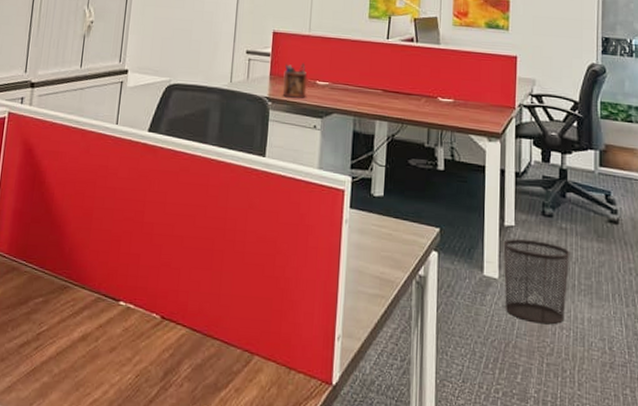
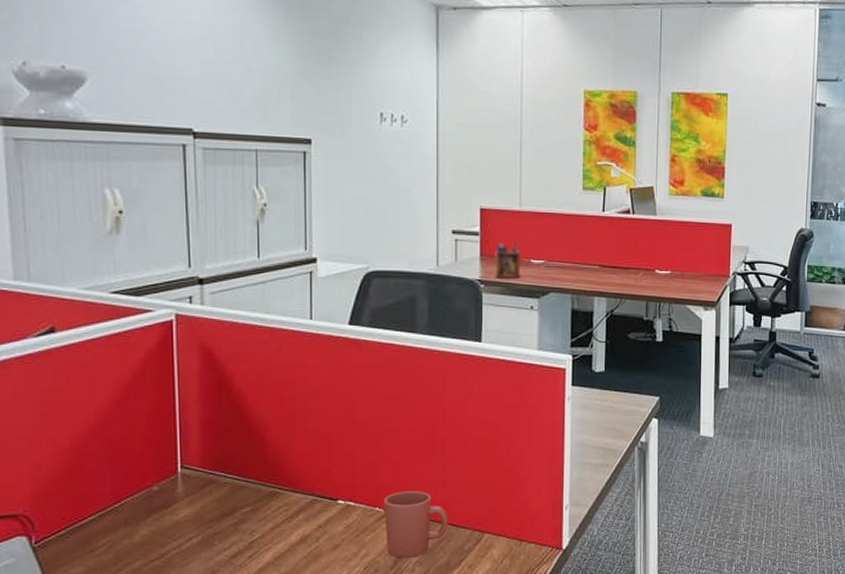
mug: none [159,299,220,372] -> present [384,491,448,558]
waste bin: present [503,239,571,325] -> none [718,400,777,472]

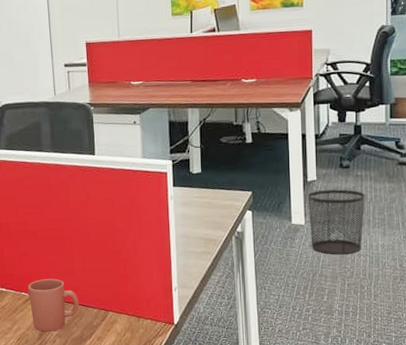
desk organizer: present [495,241,521,279] -> none [101,67,124,100]
waste bin: none [718,400,777,472] -> present [307,189,366,255]

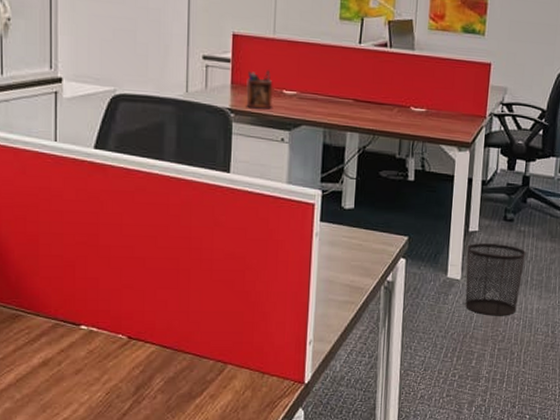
mug: present [28,278,79,332] -> none [127,319,191,385]
desk organizer: none [101,67,124,100] -> present [246,70,273,109]

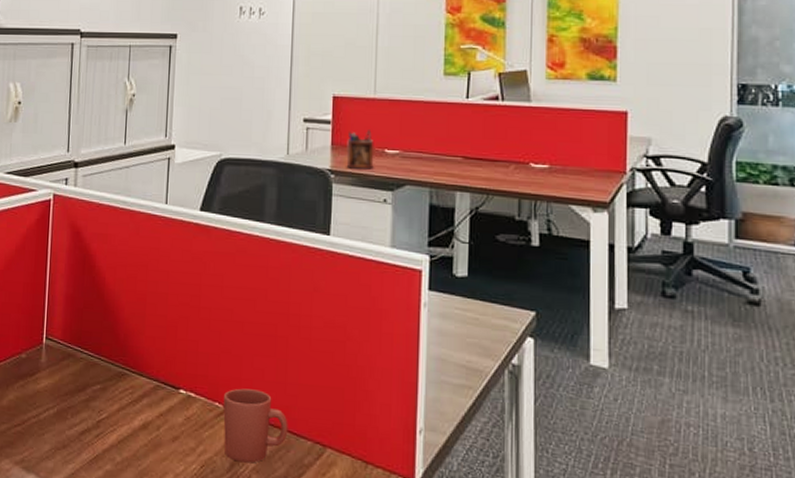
mug: none [127,319,191,385] -> present [223,388,288,463]
waste bin: present [465,243,527,316] -> none [614,323,699,421]

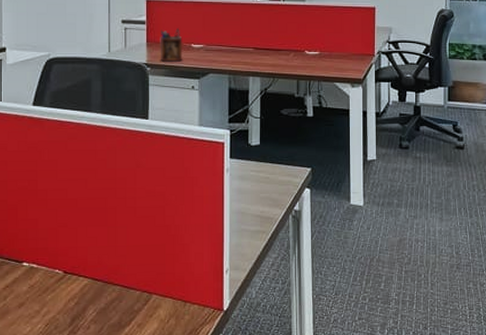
mug: present [223,388,288,463] -> none [63,254,120,317]

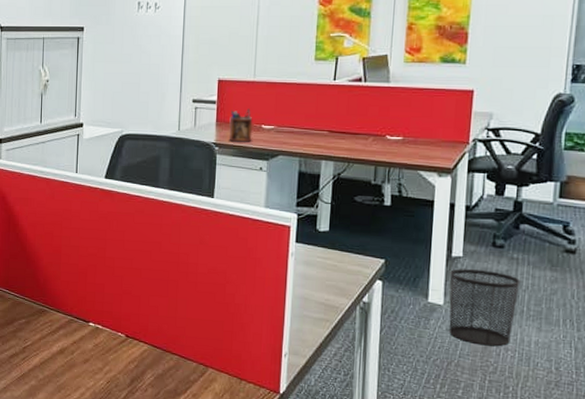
waste bin: none [367,170,424,240] -> present [448,268,521,347]

